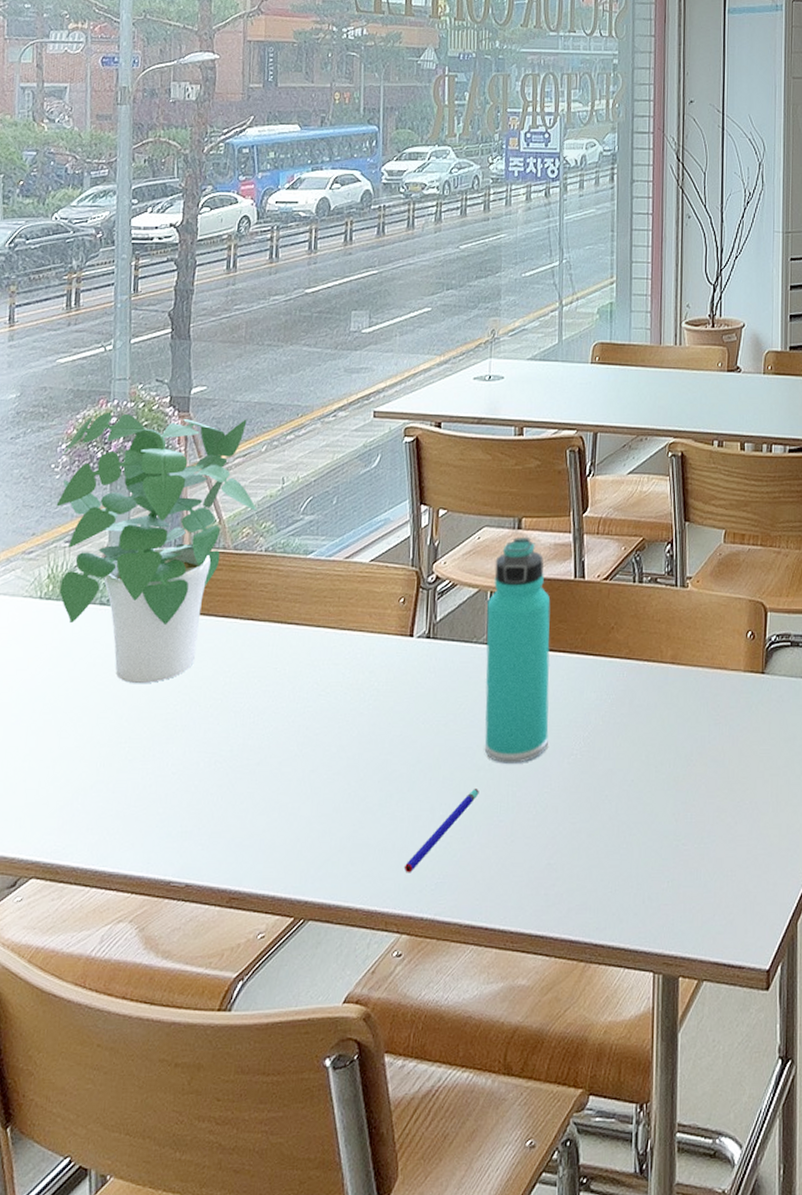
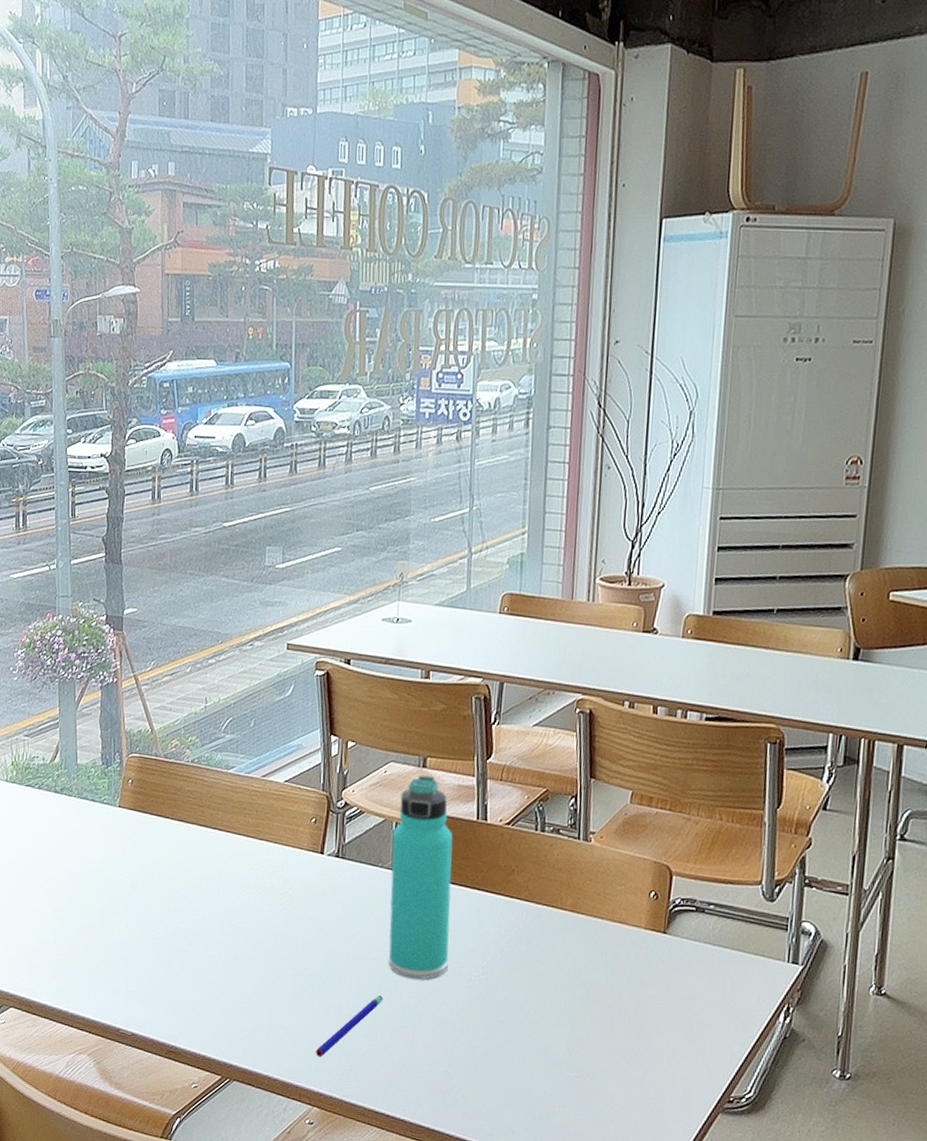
potted plant: present [56,413,257,683] -> none [15,625,184,864]

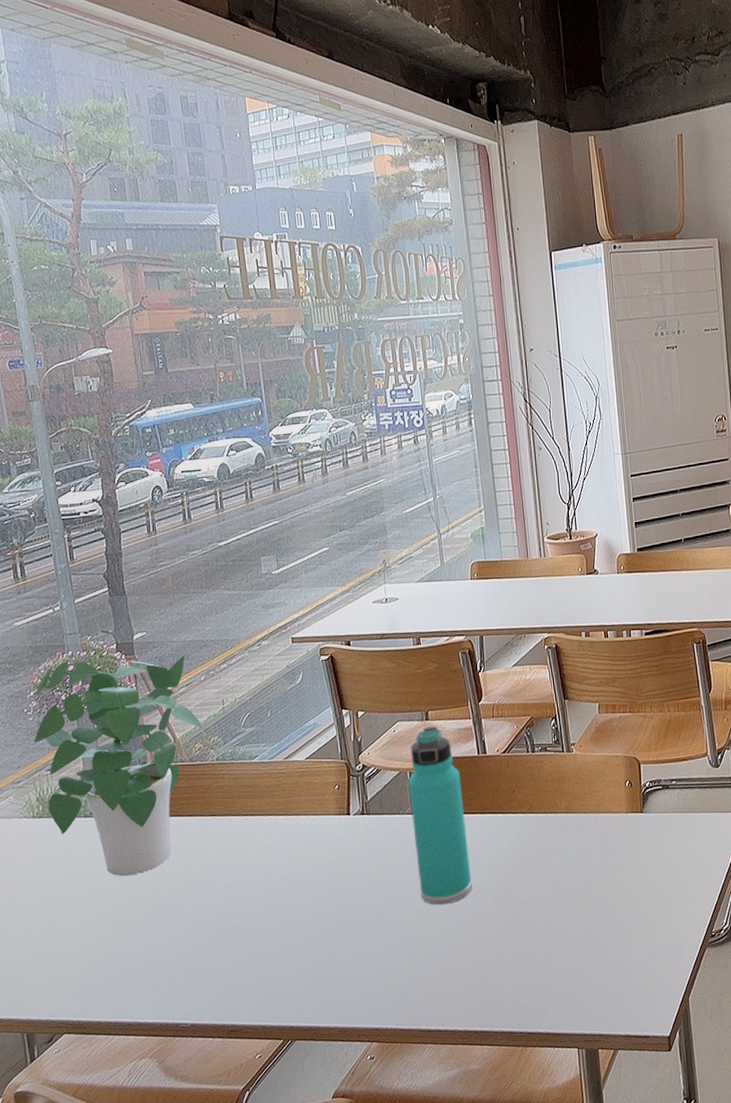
potted plant: none [15,625,184,864] -> present [31,655,205,876]
pen: present [315,995,383,1057] -> none [367,926,421,996]

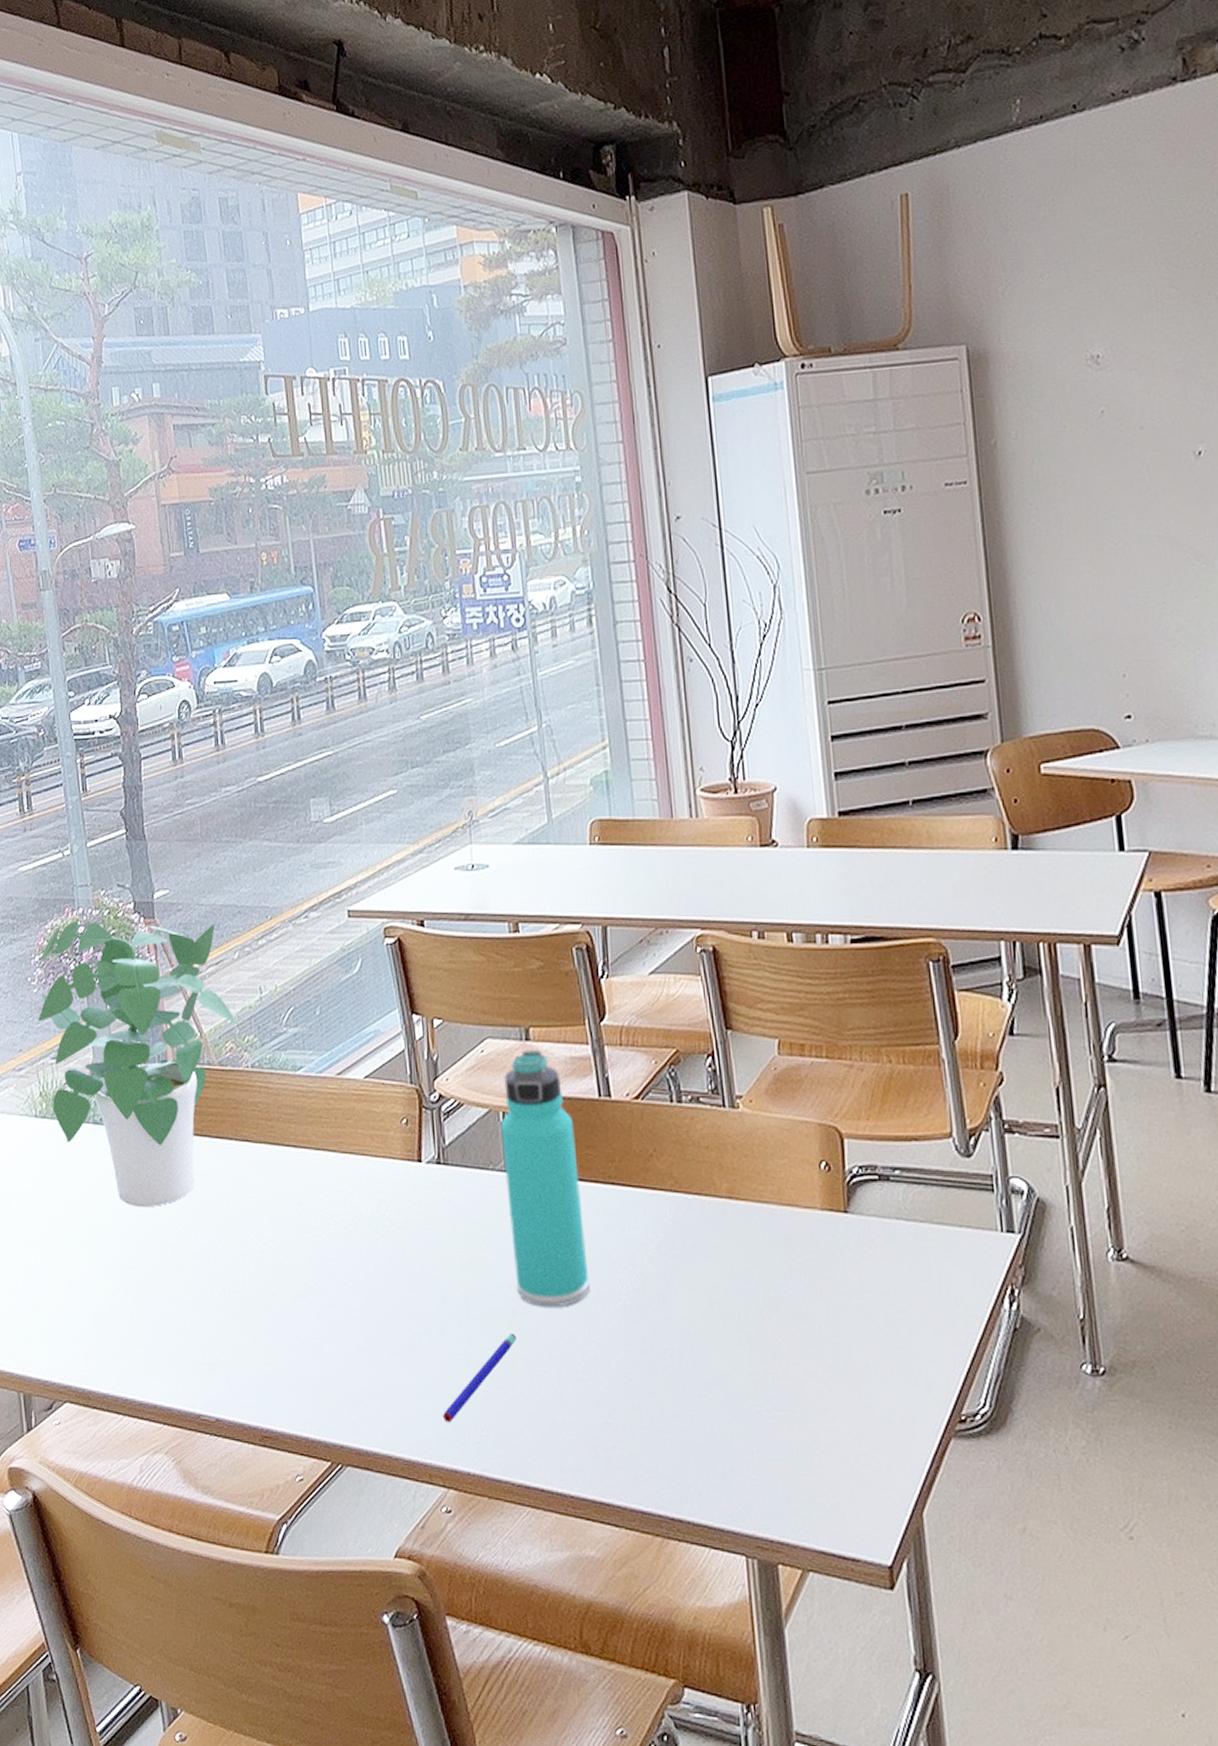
pen: none [367,926,421,996] -> present [442,1334,517,1423]

